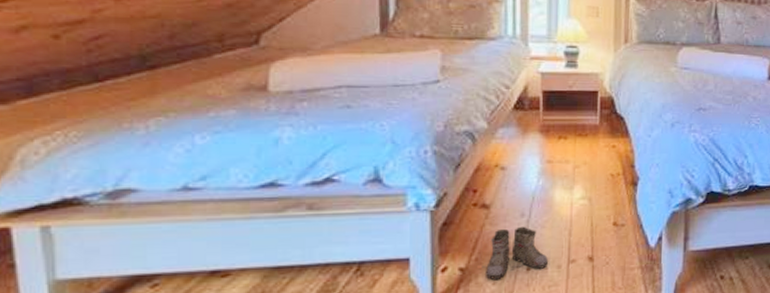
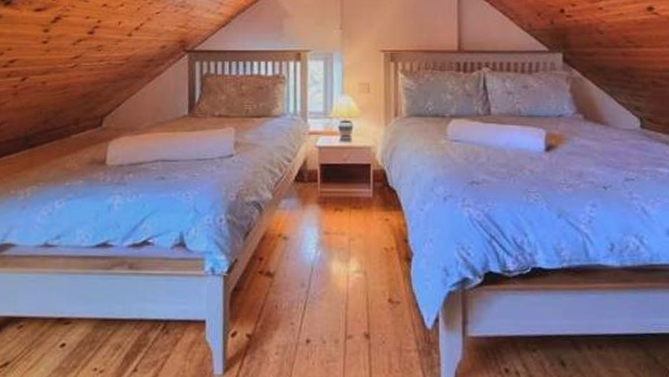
boots: present [483,226,548,280] -> none [267,297,326,349]

